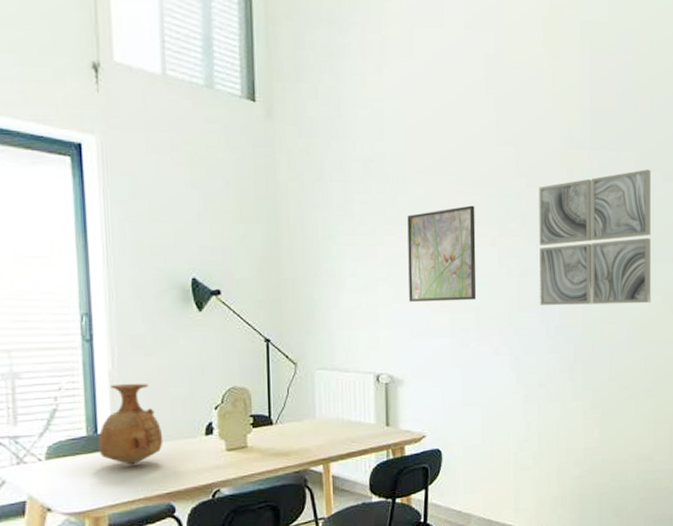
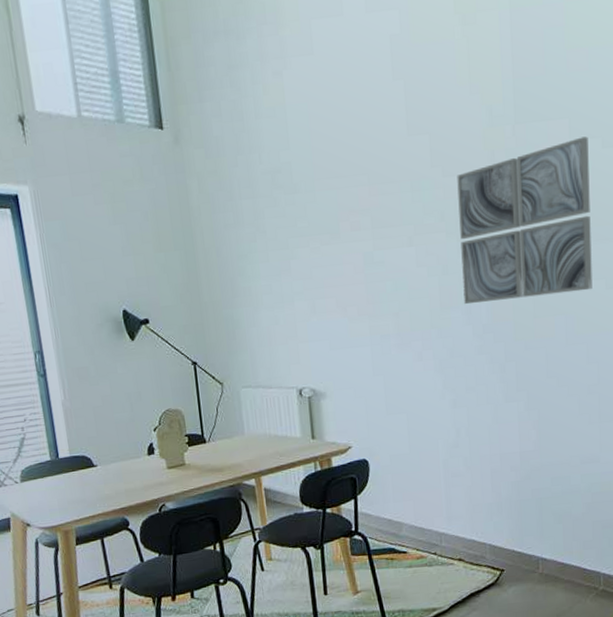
vase: present [98,383,163,465] -> none [60,410,113,485]
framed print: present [407,205,477,302] -> none [318,205,396,313]

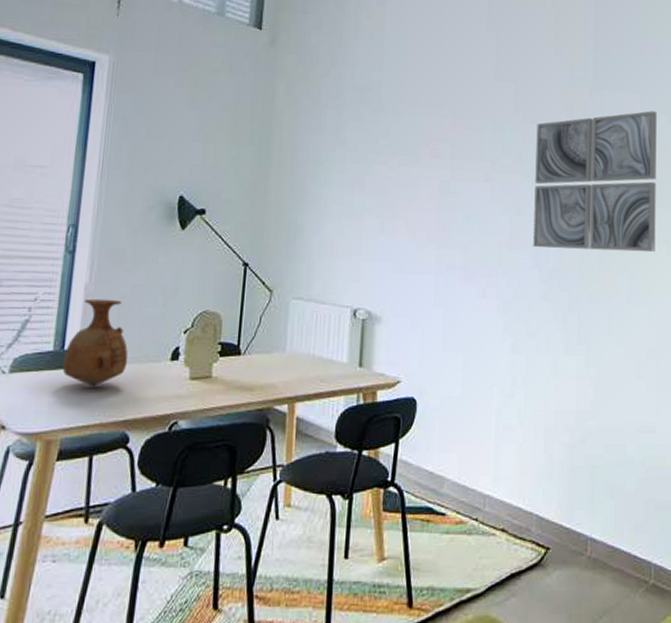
vase: none [60,410,113,485] -> present [62,298,128,387]

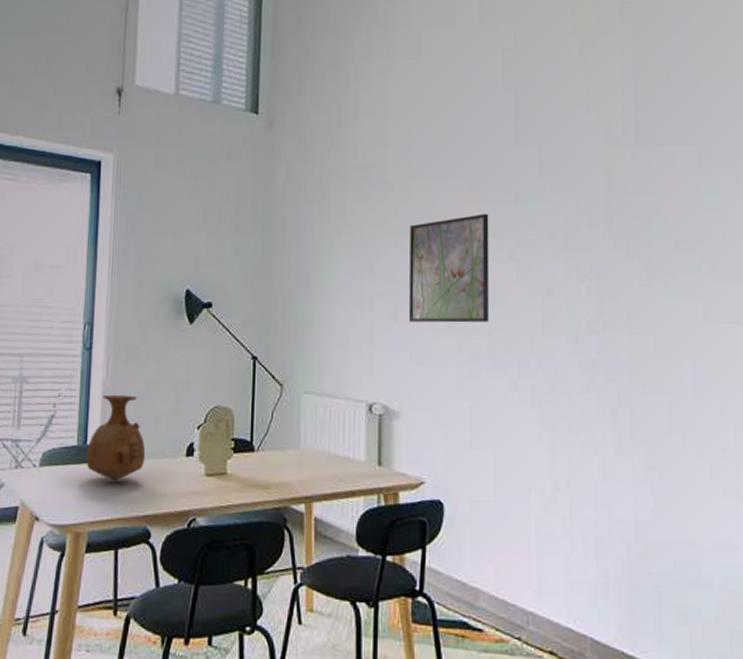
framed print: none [395,138,470,236] -> present [409,213,490,323]
wall art: present [533,111,657,253] -> none [568,167,726,335]

